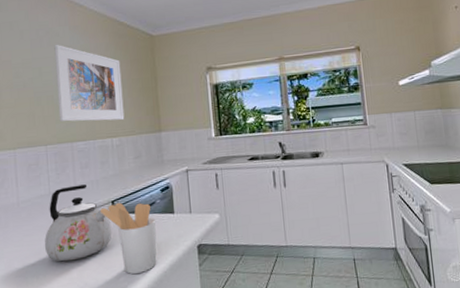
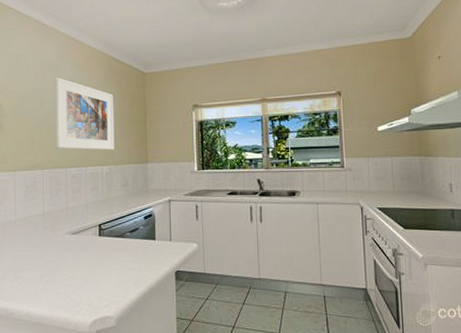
kettle: present [44,184,112,262] -> none [36,207,98,277]
utensil holder: present [100,202,157,275] -> none [88,226,139,294]

